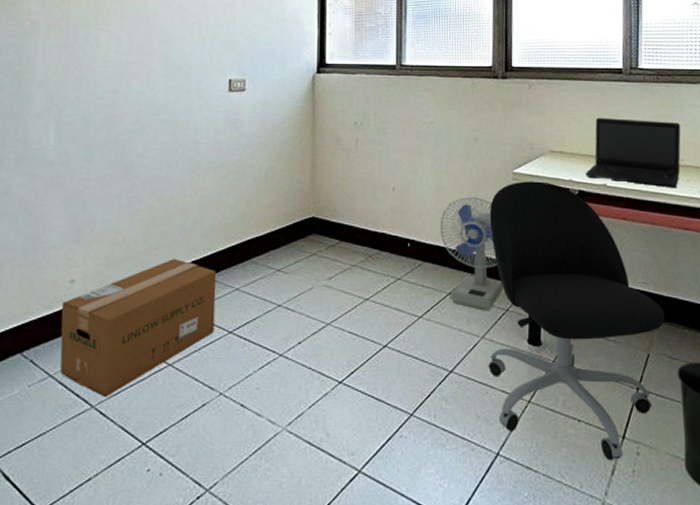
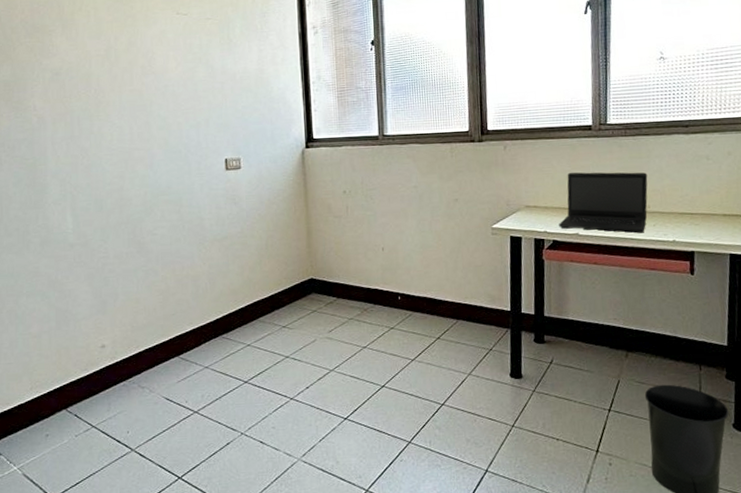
box: present [60,258,217,398] -> none [96,321,232,442]
electric fan: present [440,197,503,311] -> none [426,252,487,351]
office chair: present [488,181,665,460] -> none [471,234,634,470]

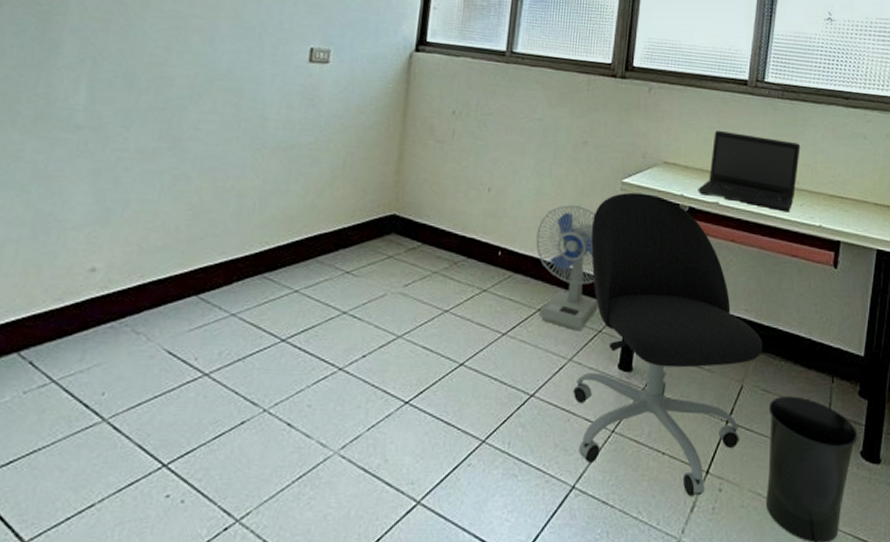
electric fan: none [426,252,487,351] -> present [535,205,599,331]
office chair: none [471,234,634,470] -> present [573,192,763,496]

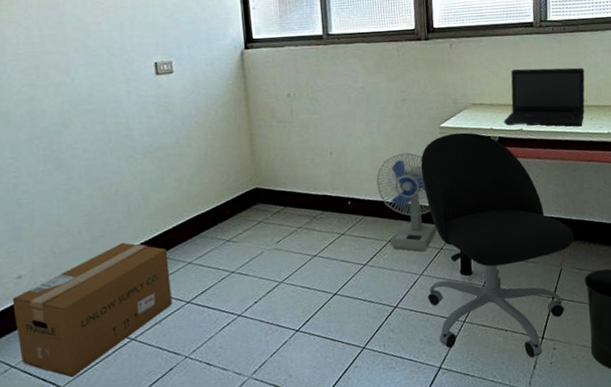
box: none [66,250,273,410] -> present [12,242,172,378]

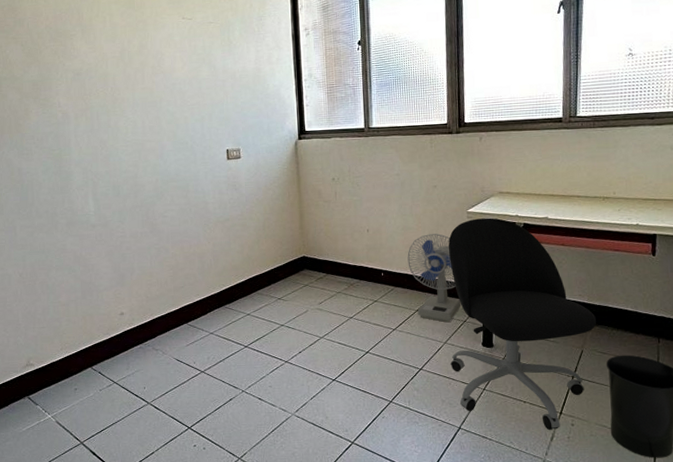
box: present [12,242,172,378] -> none [116,293,234,397]
laptop: present [504,67,585,127] -> none [529,161,614,217]

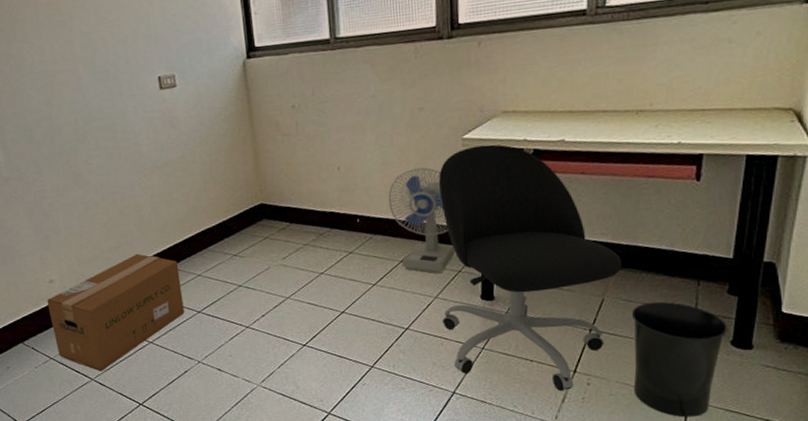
box: none [116,293,234,397] -> present [46,253,185,372]

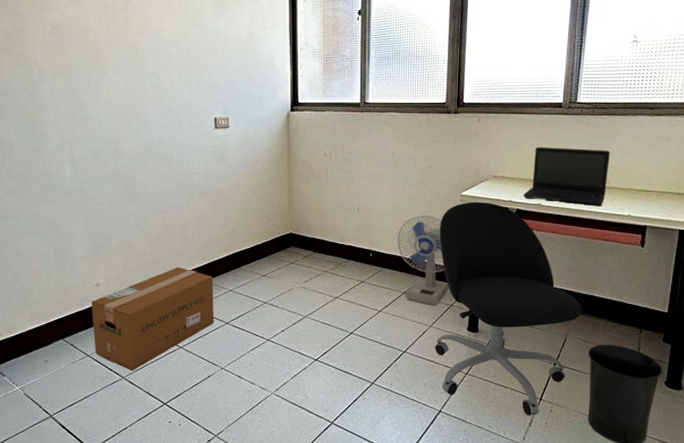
laptop: none [541,63,653,136] -> present [523,146,610,207]

